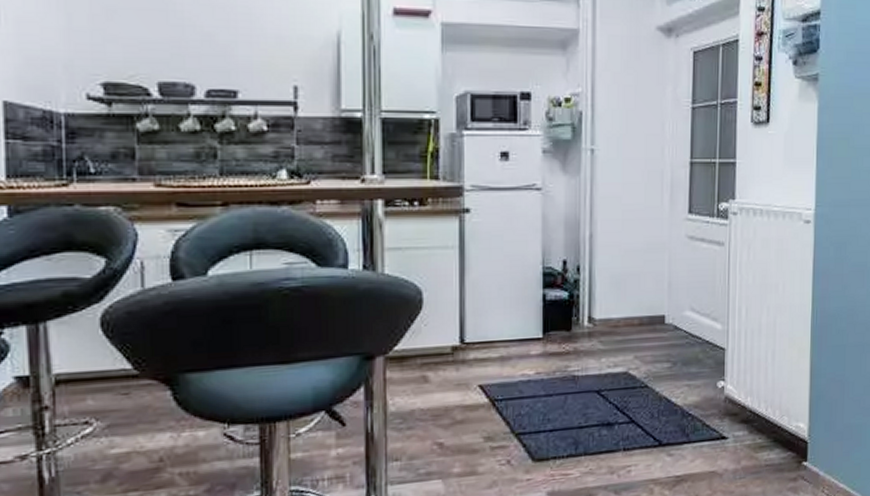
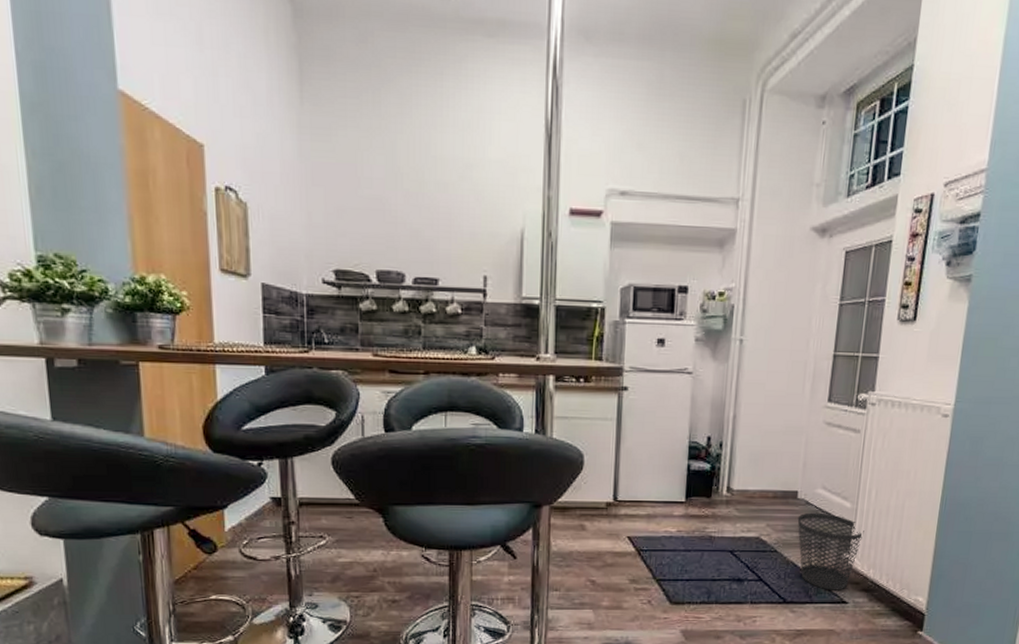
wastebasket: none [667,337,738,426] -> present [797,512,864,590]

